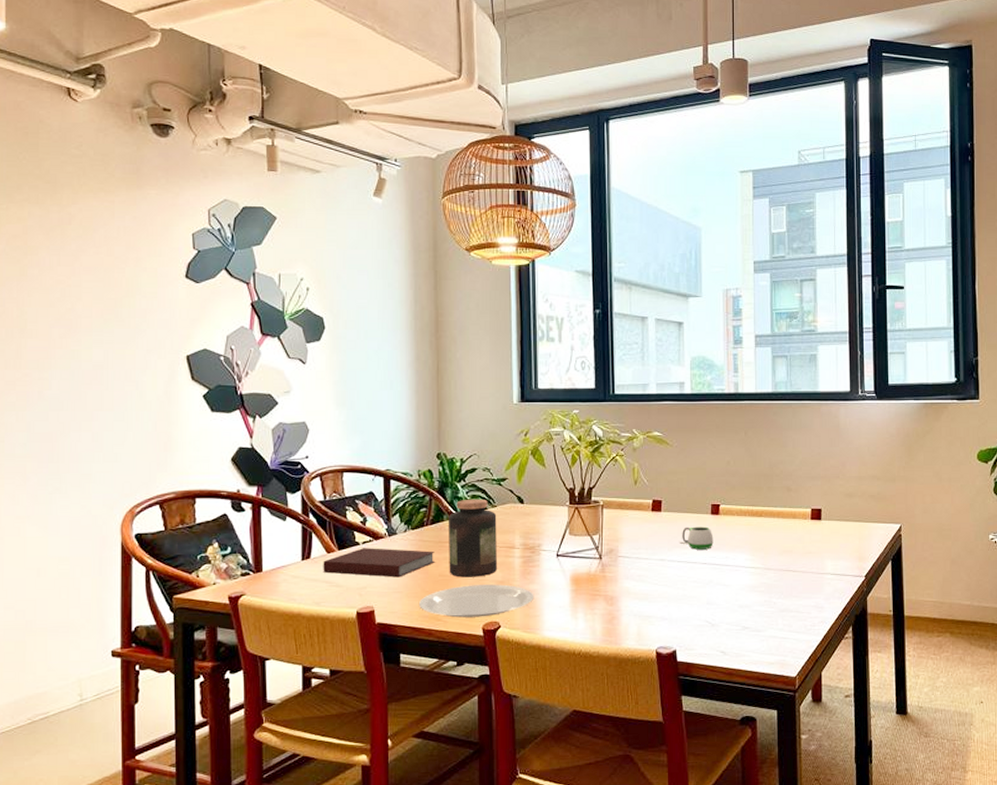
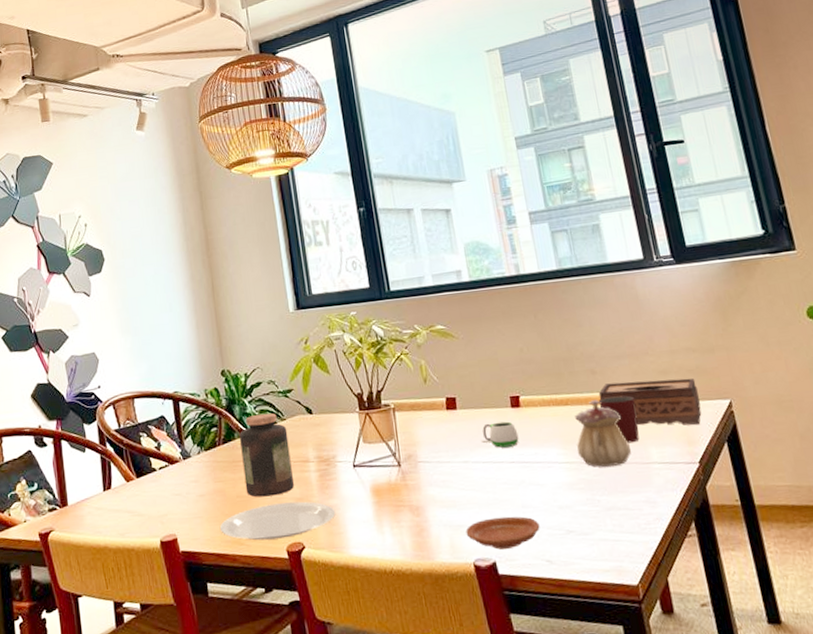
notebook: present [323,548,435,578] -> none [123,471,231,503]
plate: none [653,611,720,640] -> present [466,516,540,550]
teapot: none [763,513,809,574] -> present [575,399,631,467]
mug: none [789,513,821,555] -> present [598,395,640,443]
tissue box: none [790,500,875,543] -> present [598,378,702,426]

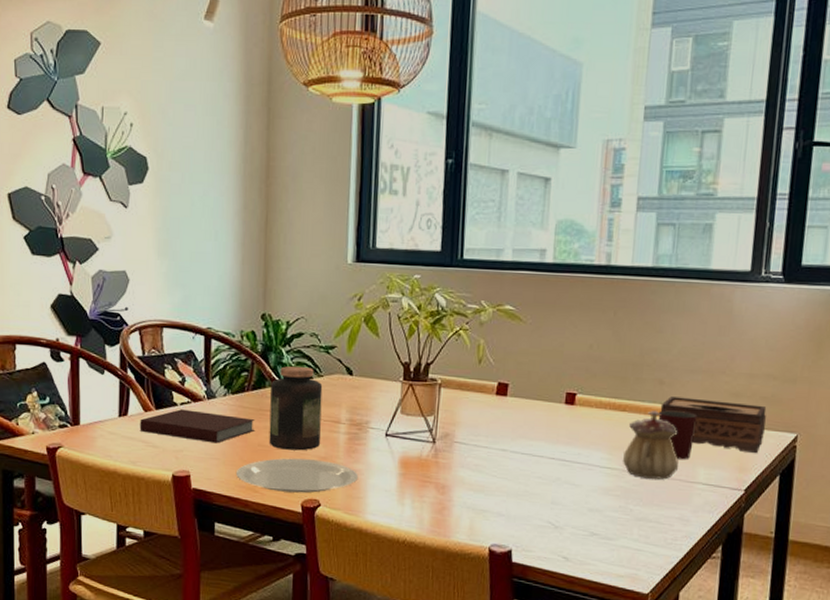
notebook: none [123,471,231,503] -> present [139,409,255,443]
plate: present [466,516,540,550] -> none [488,508,565,540]
mug: present [482,421,519,448] -> none [525,415,566,443]

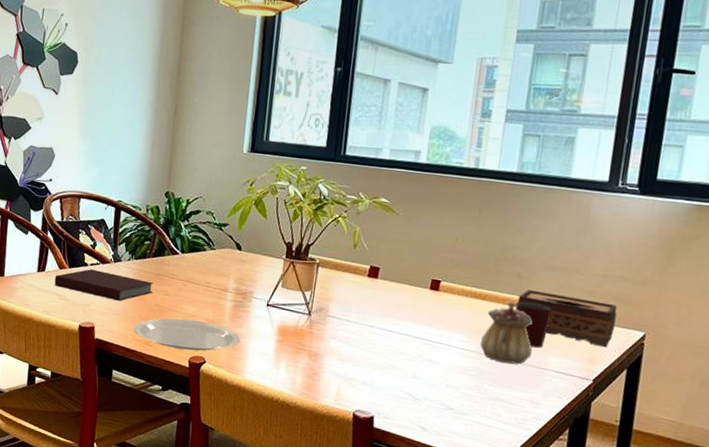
jar: present [269,366,323,451] -> none [164,238,215,313]

